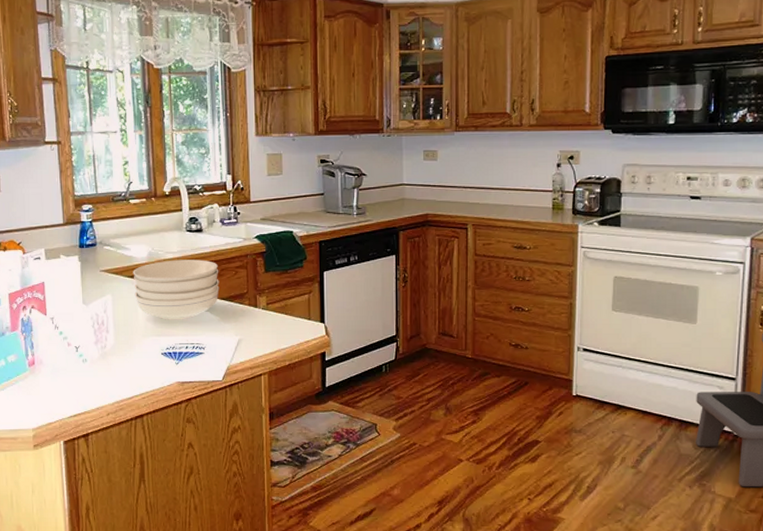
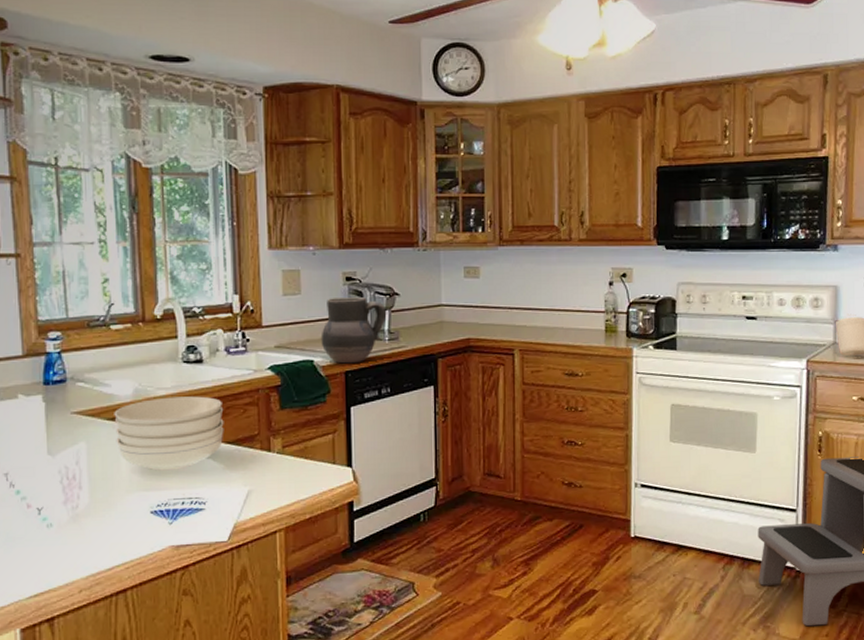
ceramic jug: none [299,177,355,235] -> present [321,297,387,364]

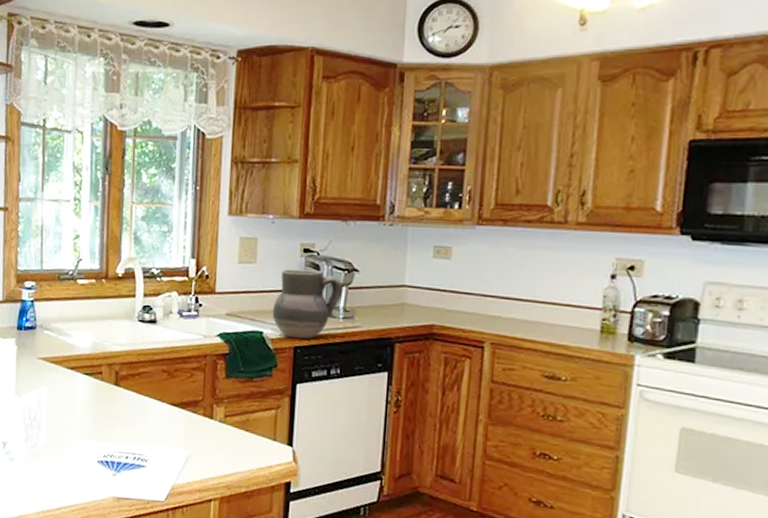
bowl: present [114,396,224,471] -> none [73,353,172,425]

